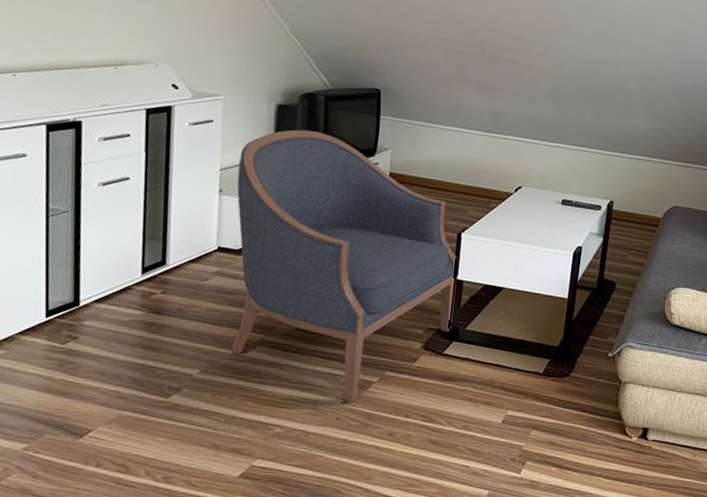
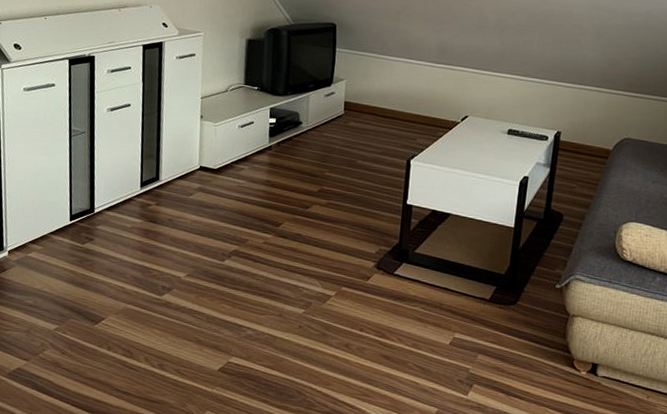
chair: present [231,129,458,402] -> none [211,62,407,313]

